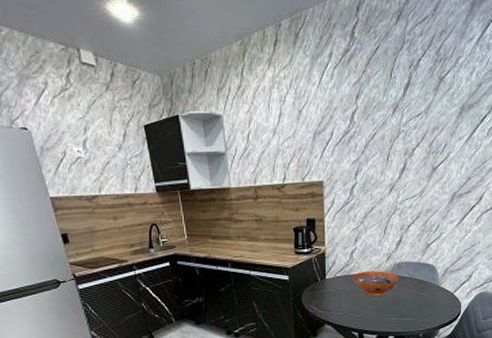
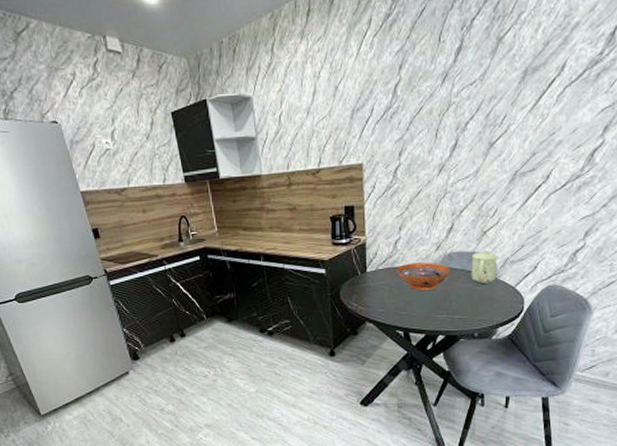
mug: none [417,260,440,290] -> present [471,249,498,283]

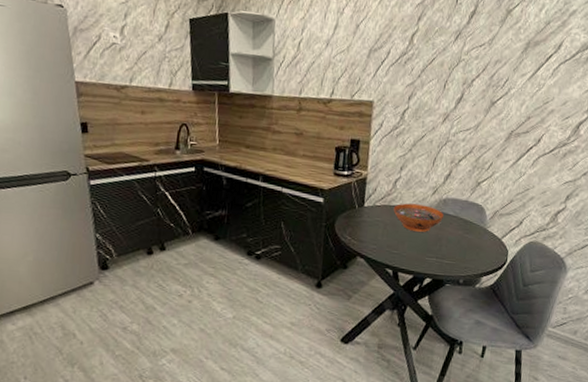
mug: present [471,249,498,283] -> none [462,199,489,233]

